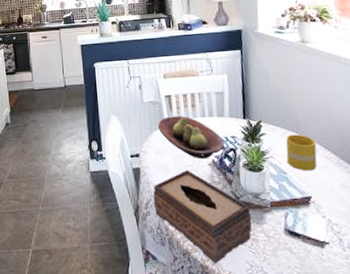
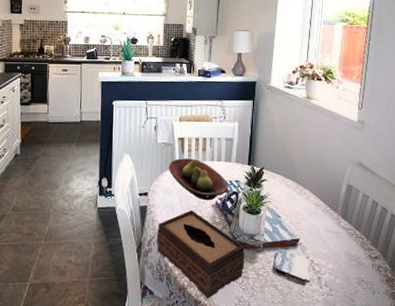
mug: present [286,134,317,171] -> none [282,182,309,216]

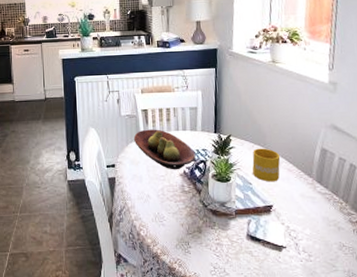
tissue box: present [157,210,245,299] -> none [127,180,218,266]
mug: none [282,182,309,216] -> present [252,148,281,182]

